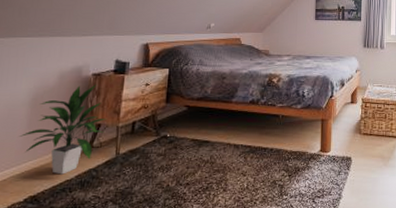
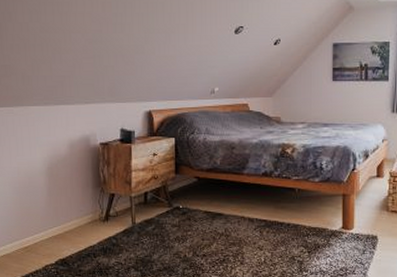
indoor plant: present [19,84,107,175] -> none [42,154,119,241]

